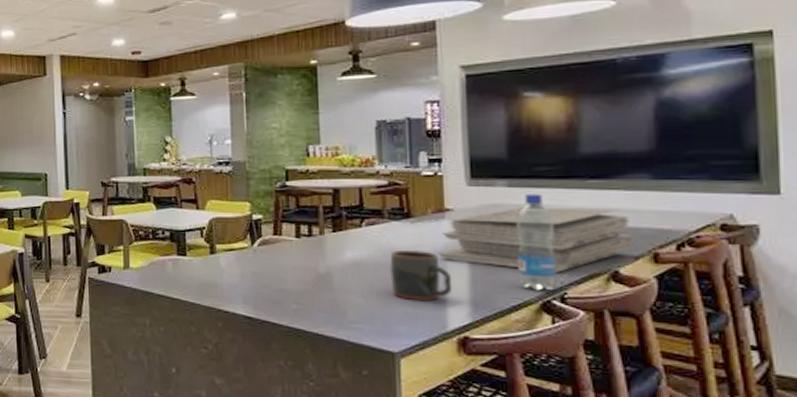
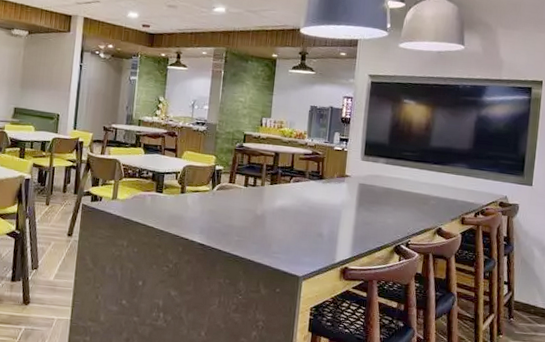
mug: present [388,249,453,300] -> none [303,202,343,240]
newspaper: present [438,207,634,273] -> none [337,179,453,226]
bottle: present [516,193,557,291] -> none [383,170,410,239]

